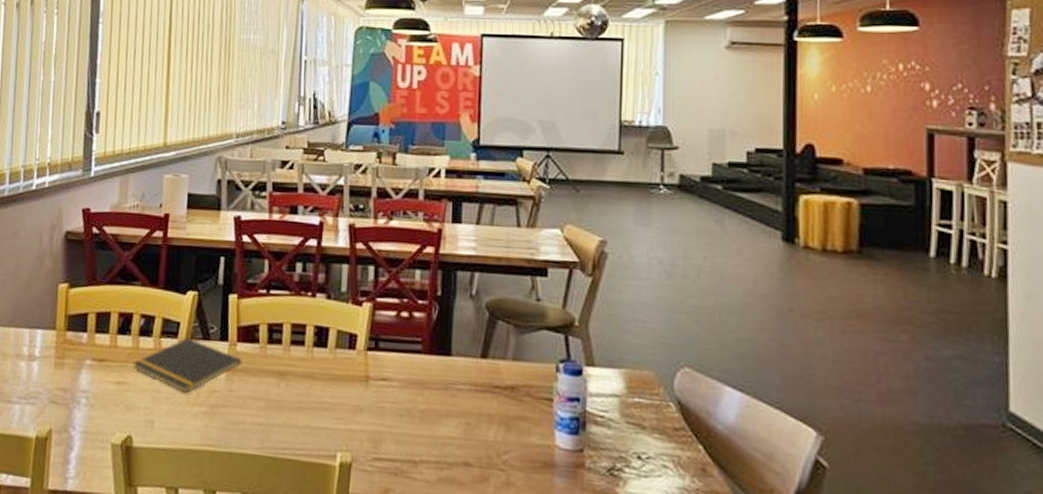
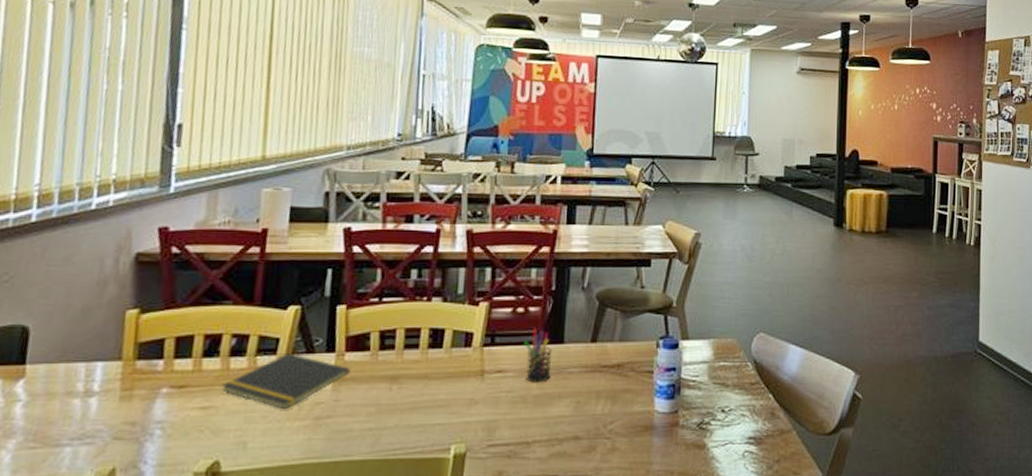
pen holder: none [409,336,439,397] -> present [524,328,553,383]

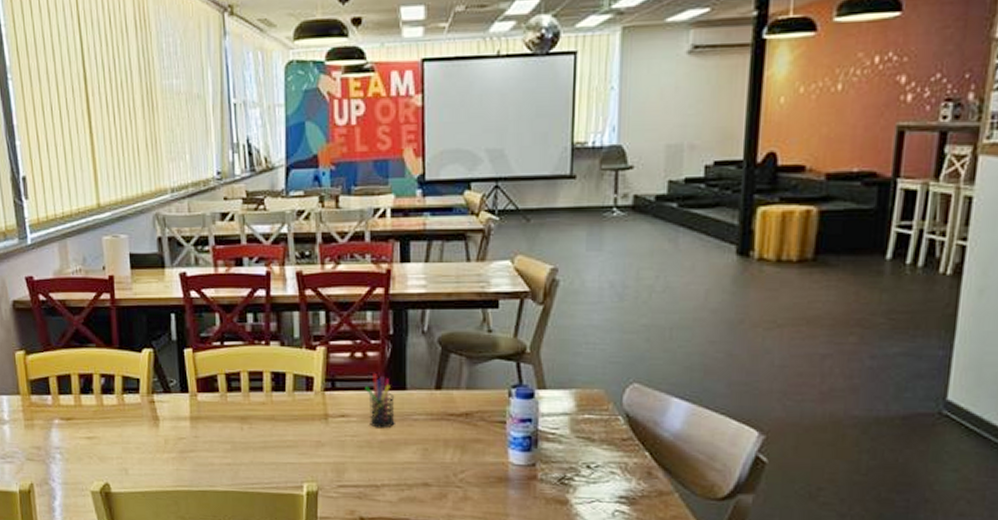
notepad: present [221,352,351,410] -> none [99,391,204,443]

